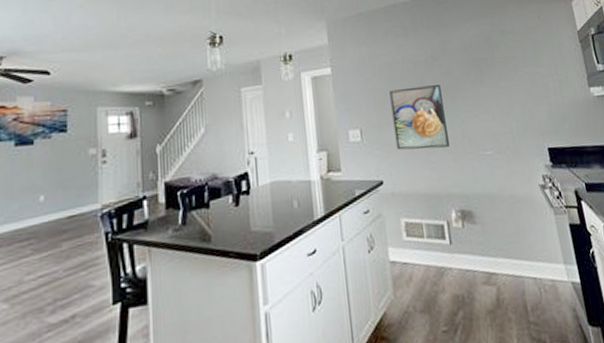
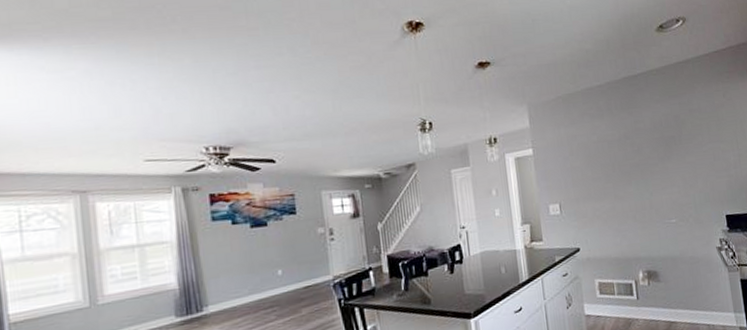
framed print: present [389,84,450,150] -> none [585,160,640,221]

